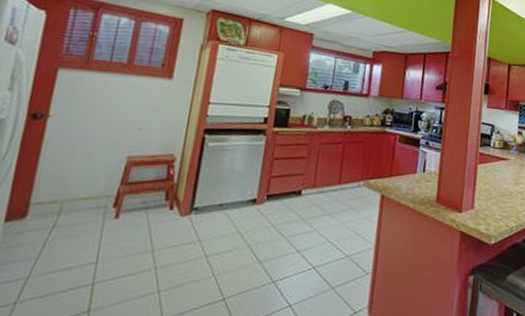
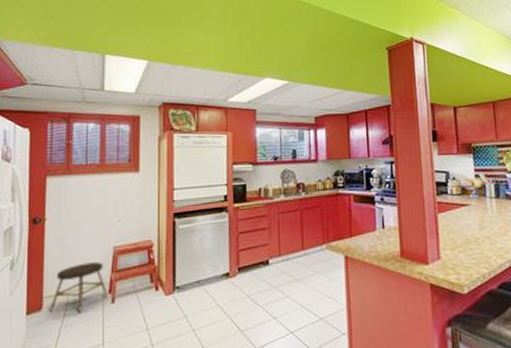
stool: none [35,170,113,227] -> present [49,262,109,314]

